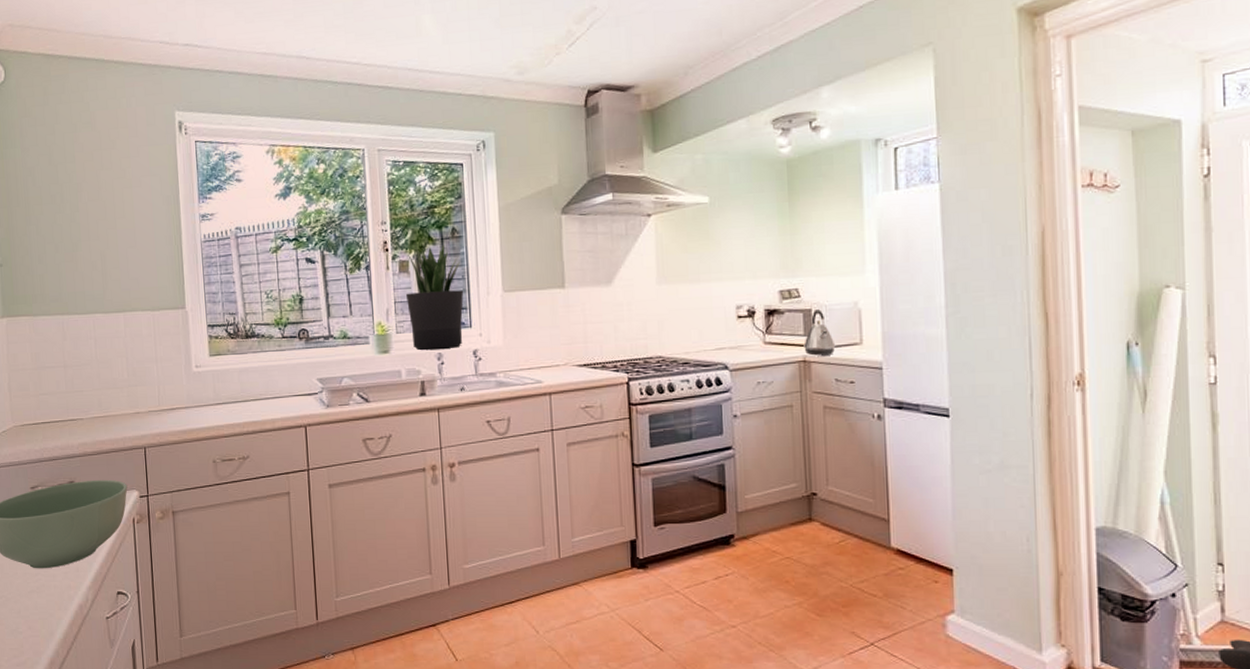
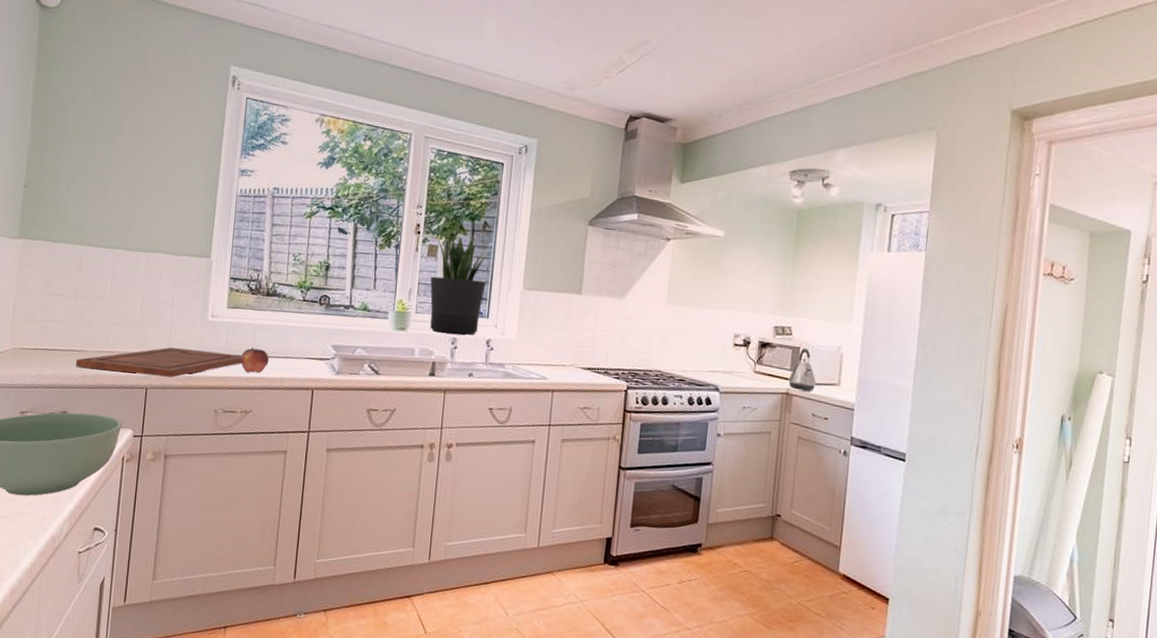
cutting board: none [74,401,232,436] -> present [75,347,243,378]
fruit: none [229,392,258,419] -> present [240,347,269,374]

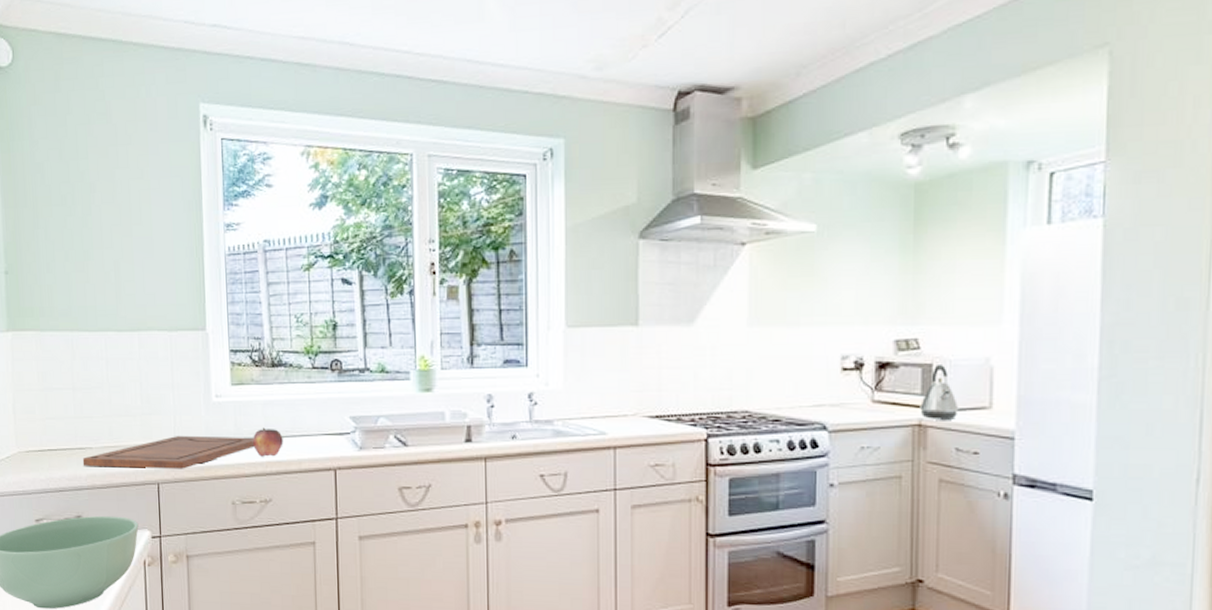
planter: present [430,229,487,335] -> none [453,264,521,389]

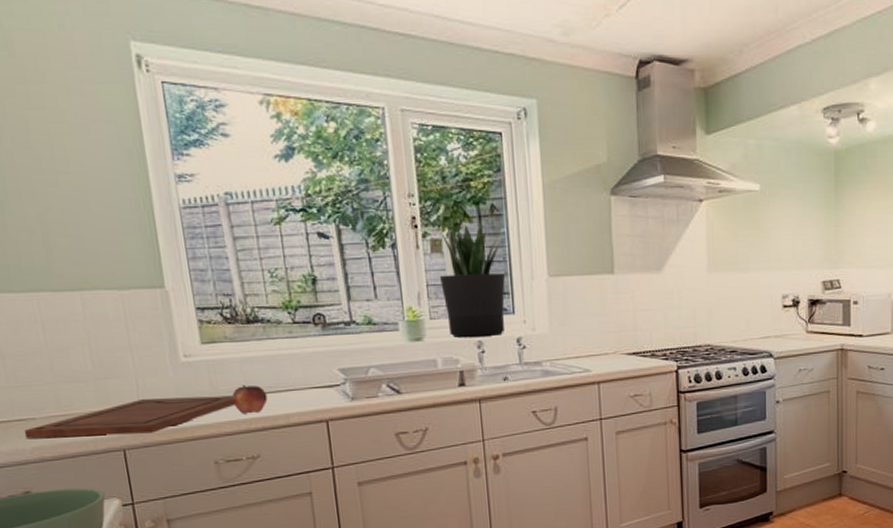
planter: none [453,264,521,389] -> present [439,218,506,337]
kettle: present [920,365,959,420] -> none [842,300,870,344]

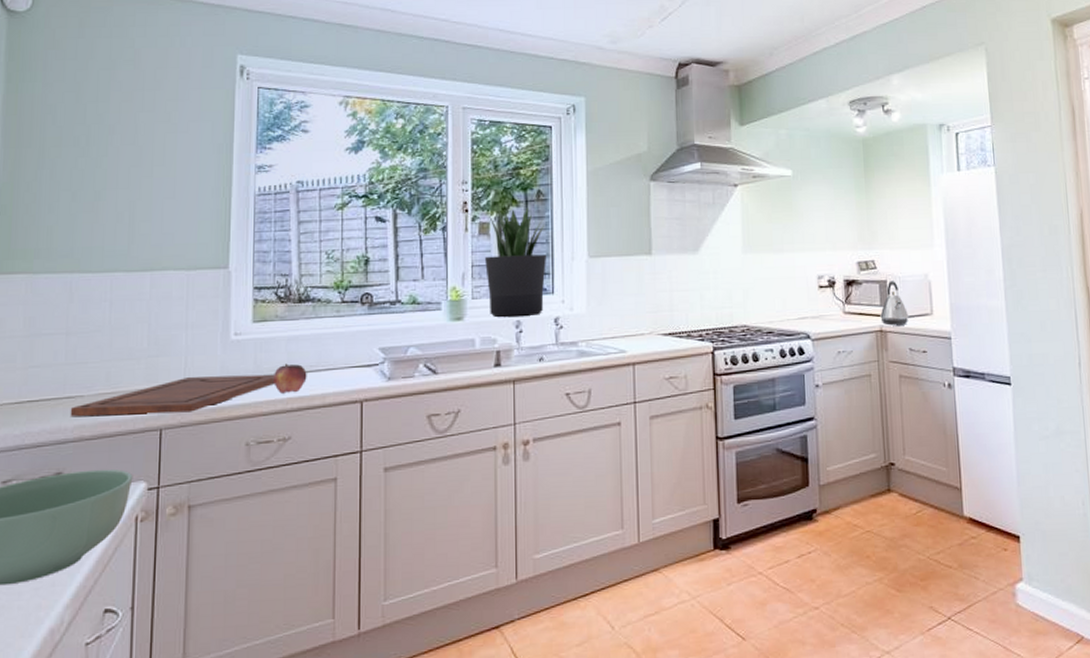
kettle: none [842,300,870,344] -> present [880,281,909,326]

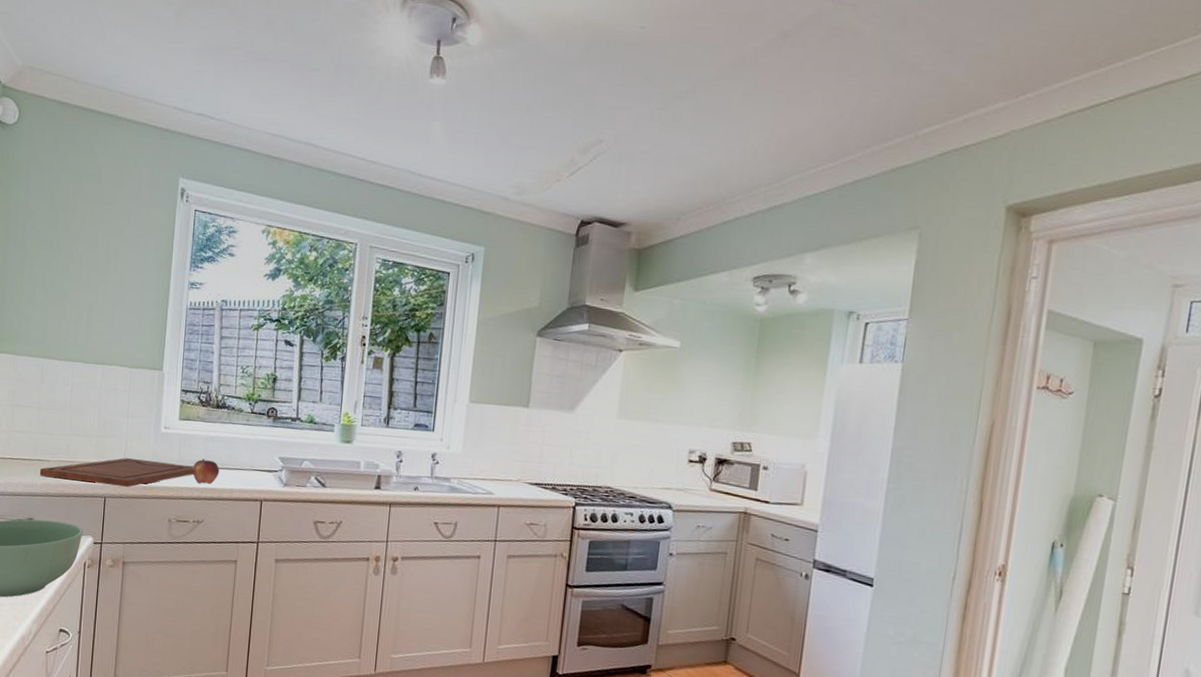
planter: present [484,203,547,317] -> none [375,340,432,449]
kettle: present [880,281,909,326] -> none [746,466,778,511]

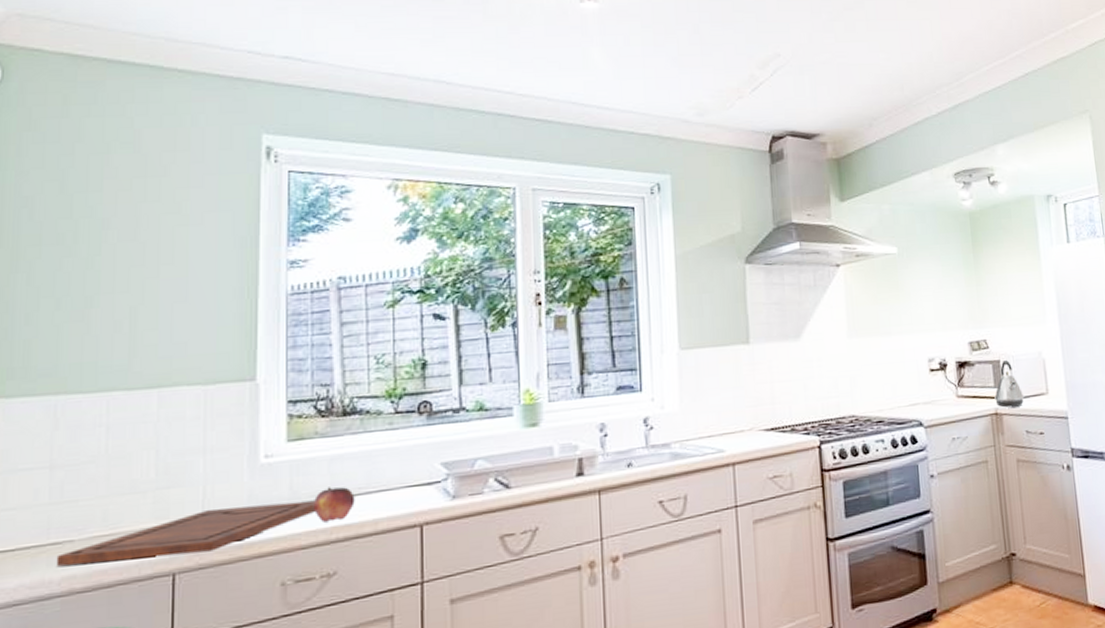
kettle: none [746,466,778,511] -> present [994,360,1025,408]

